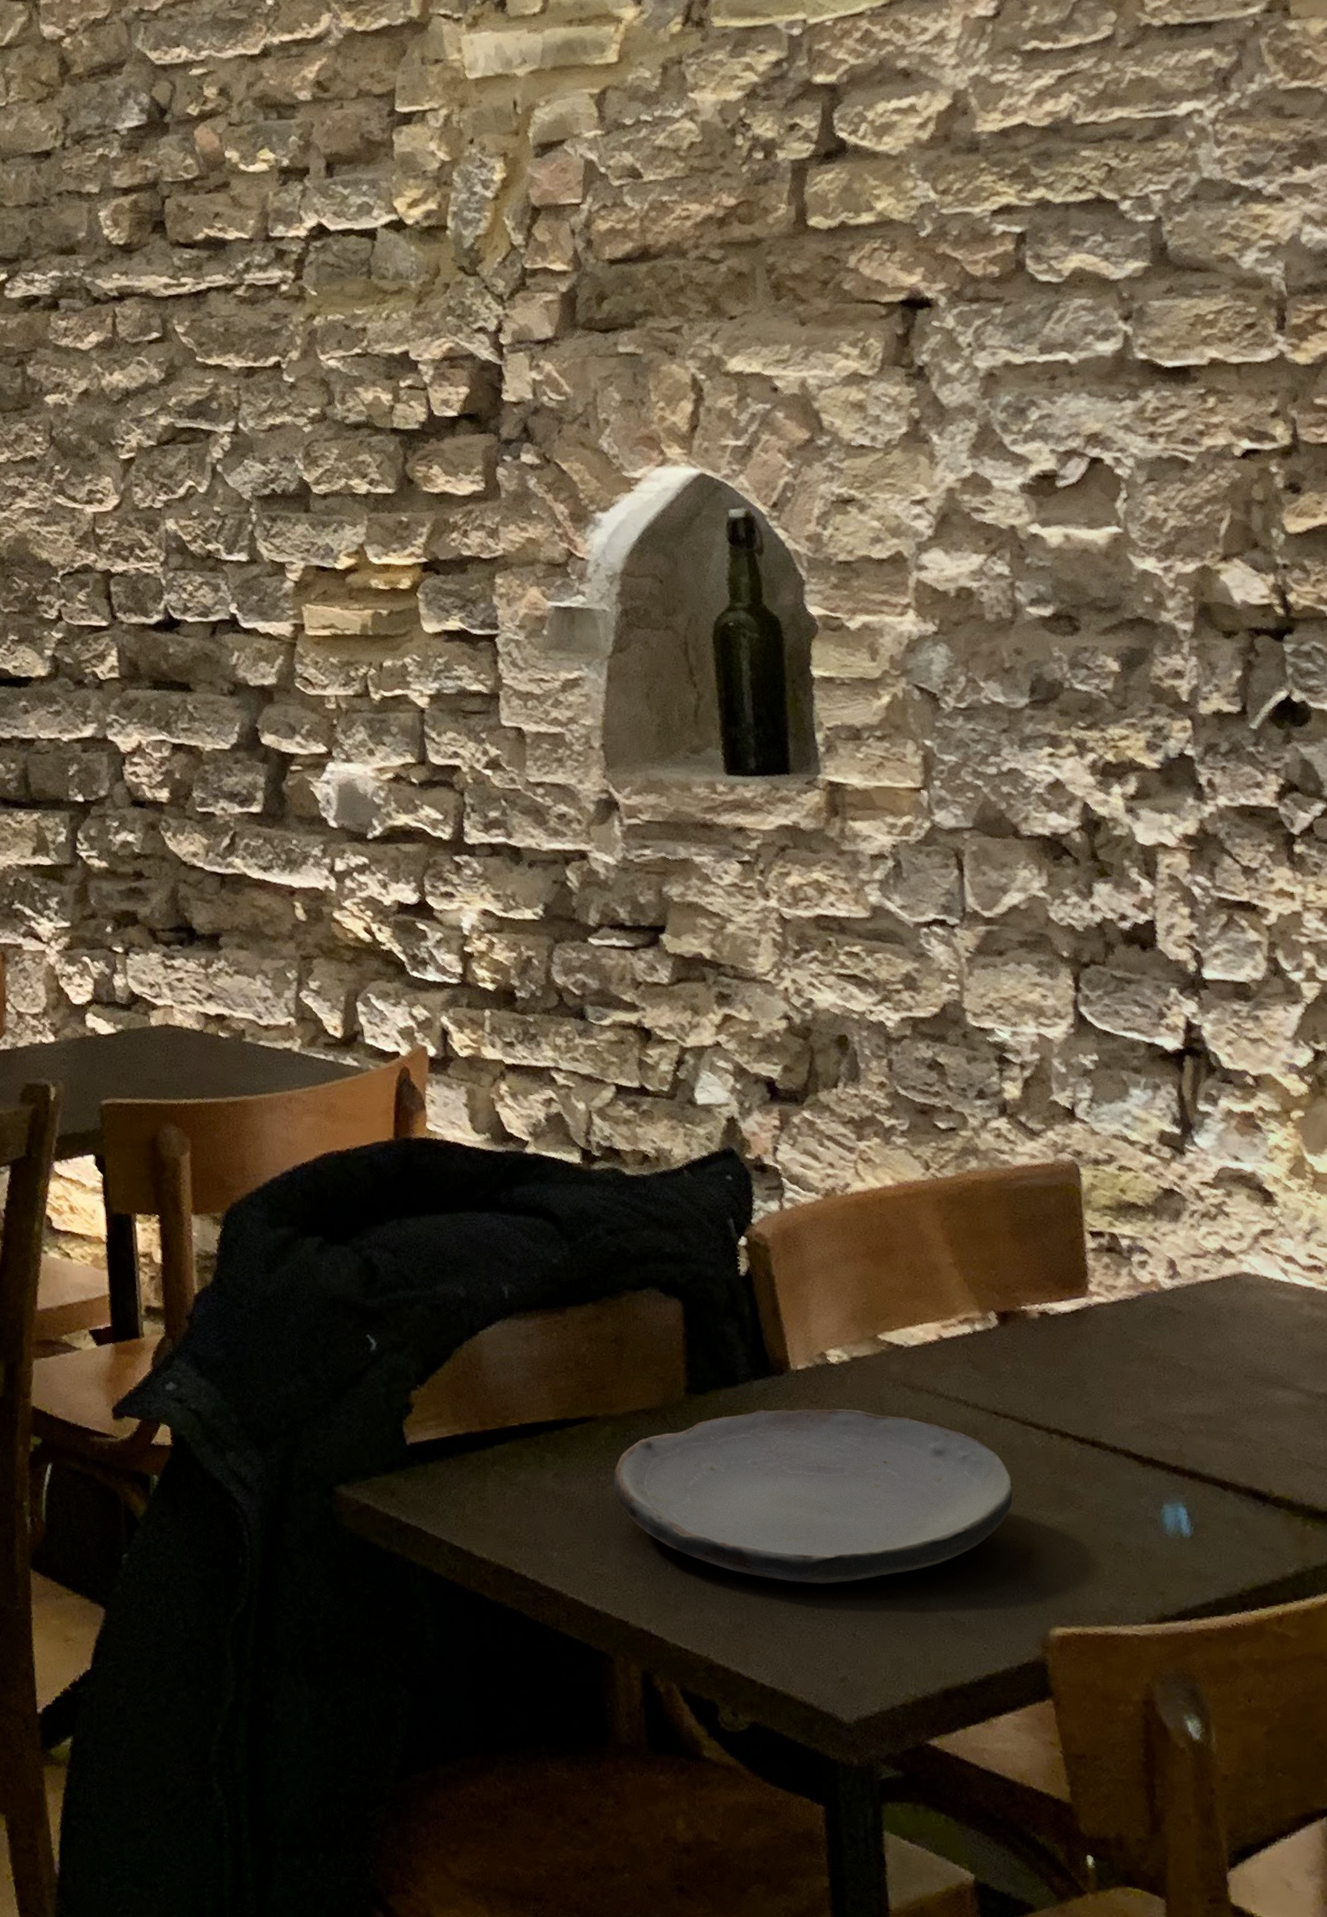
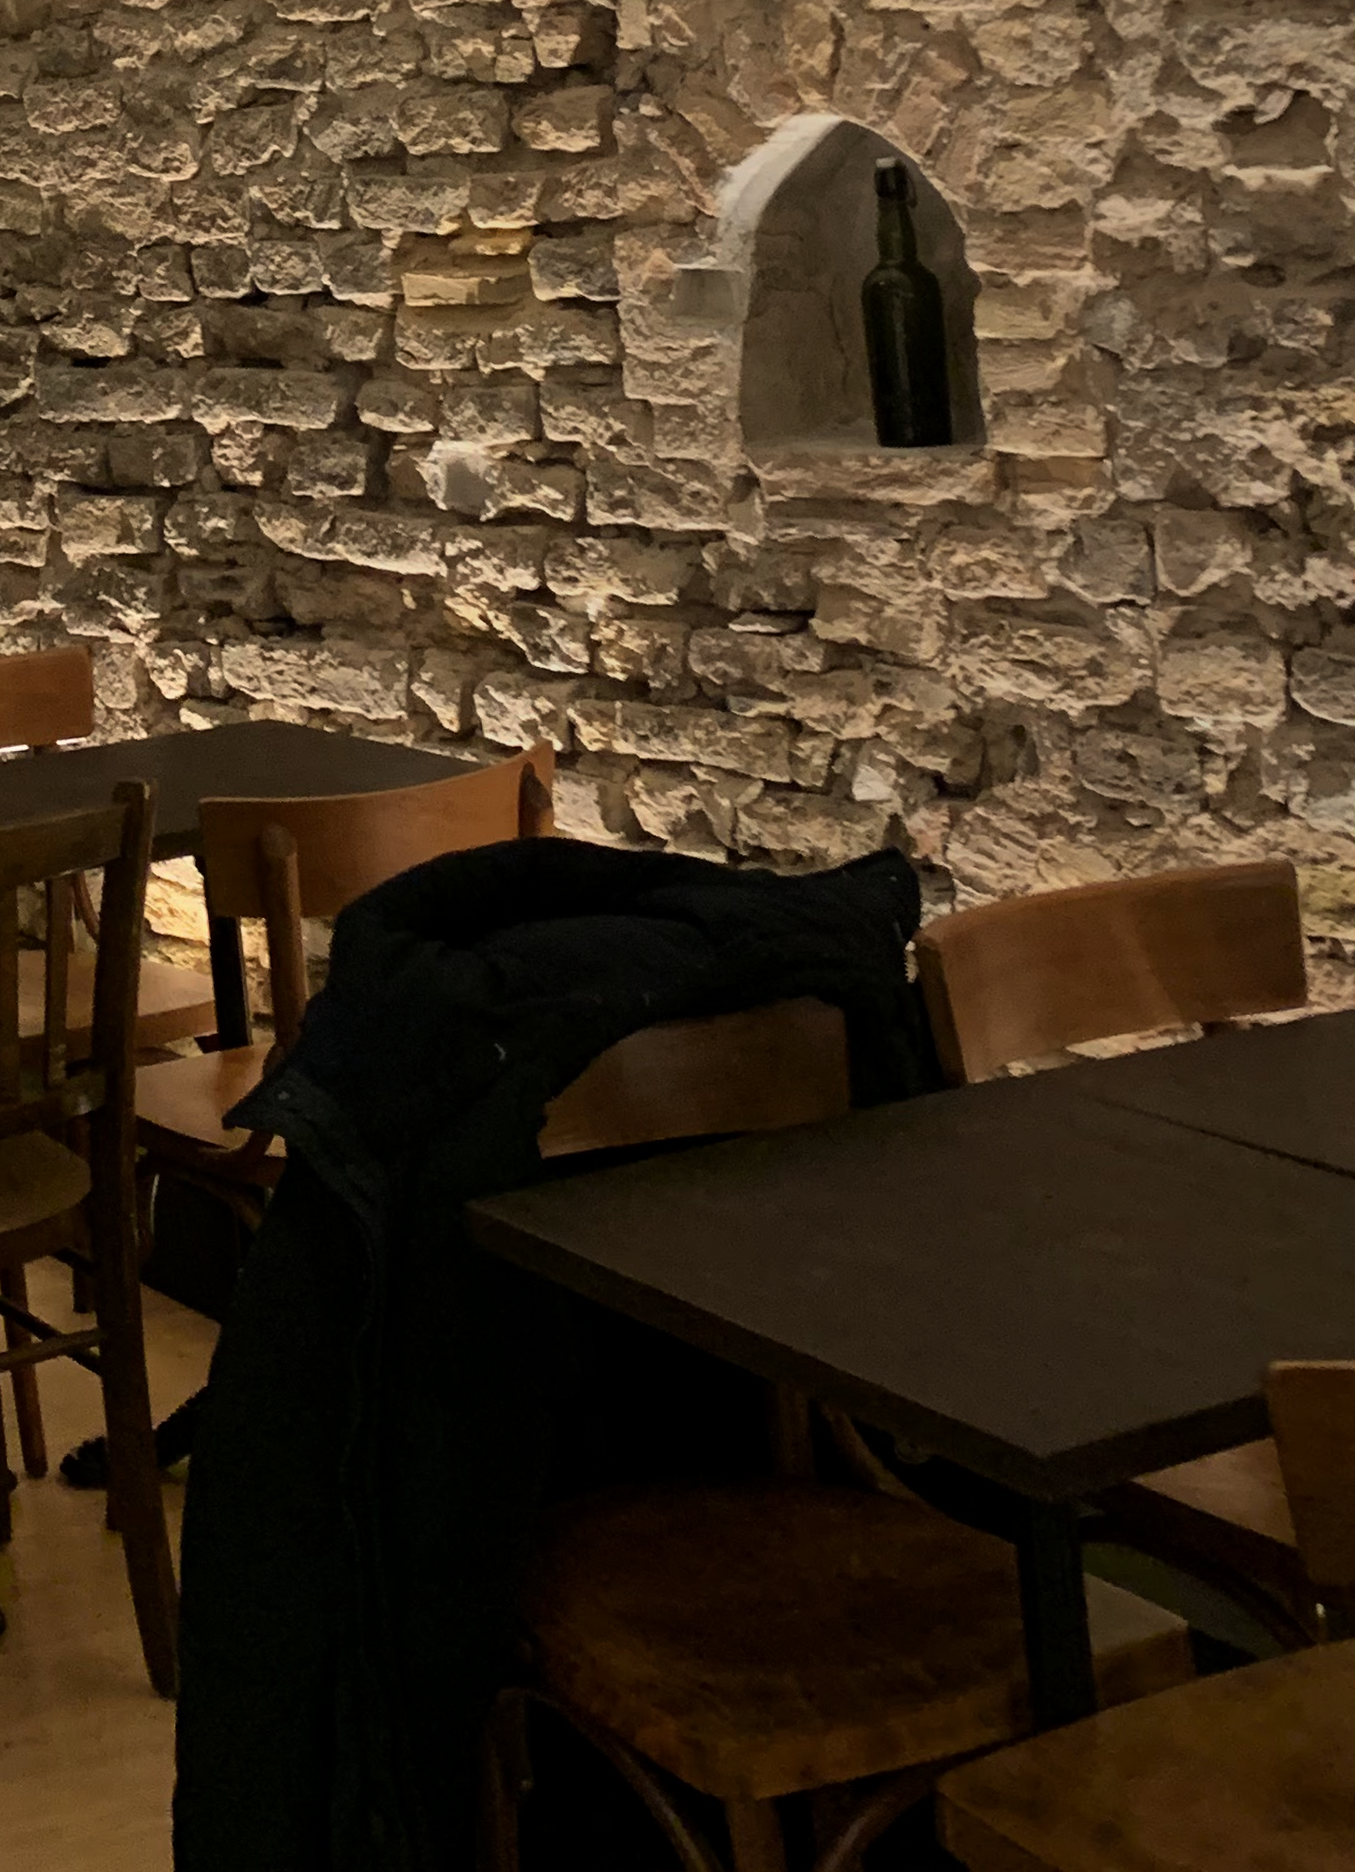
plate: present [612,1409,1013,1584] -> none [770,1124,1225,1311]

